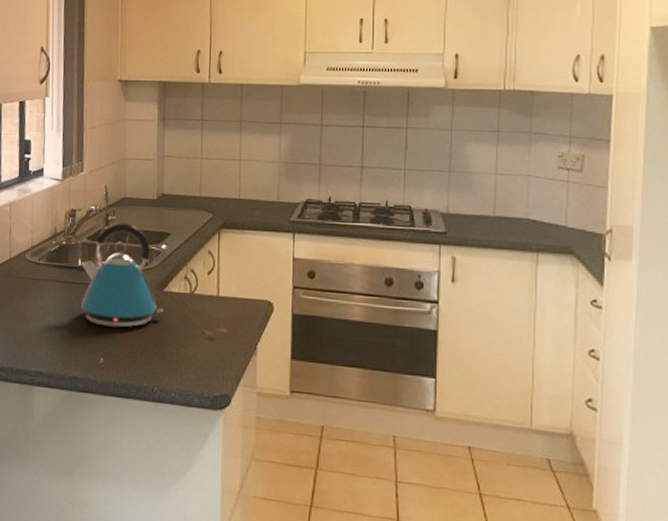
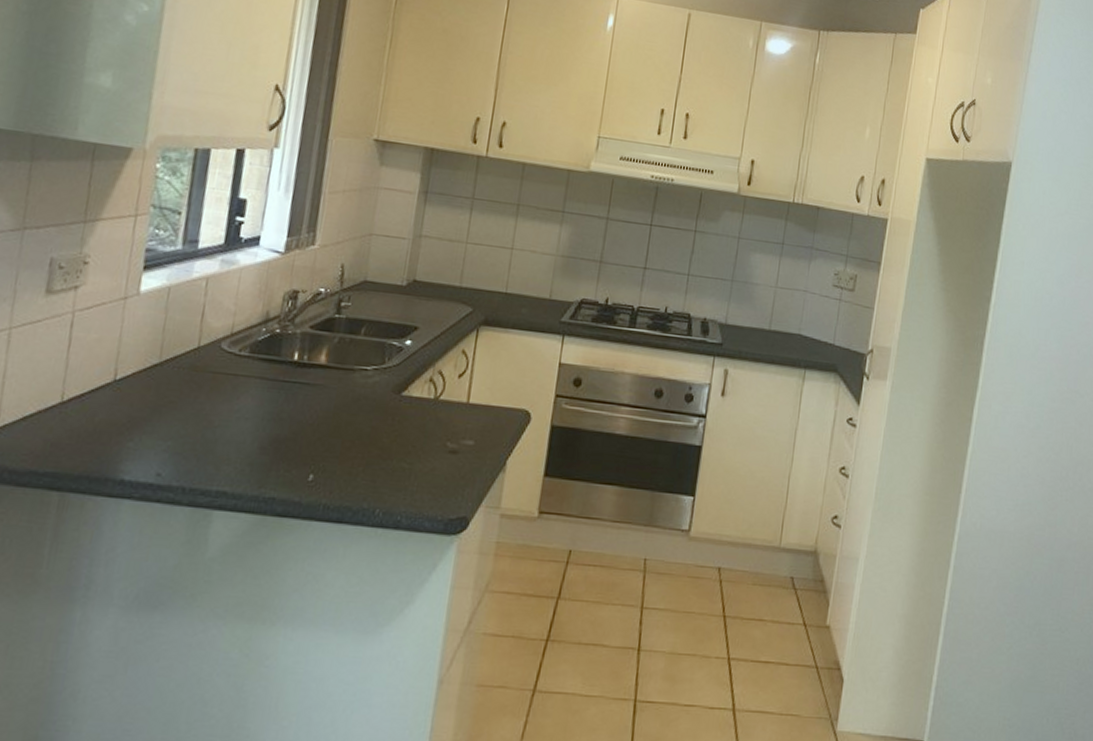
kettle: present [80,222,163,328] -> none [291,310,399,438]

